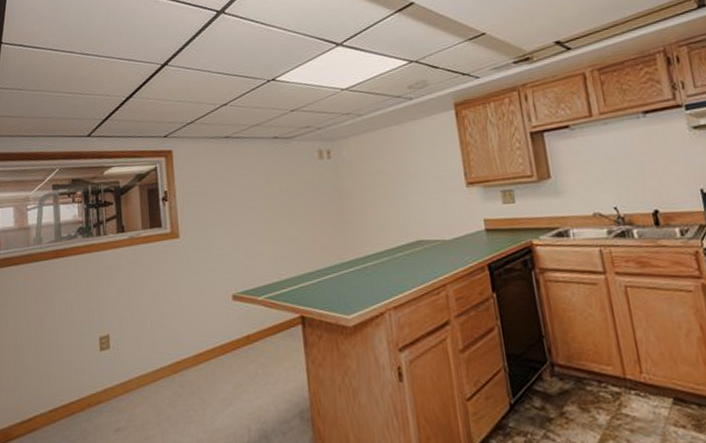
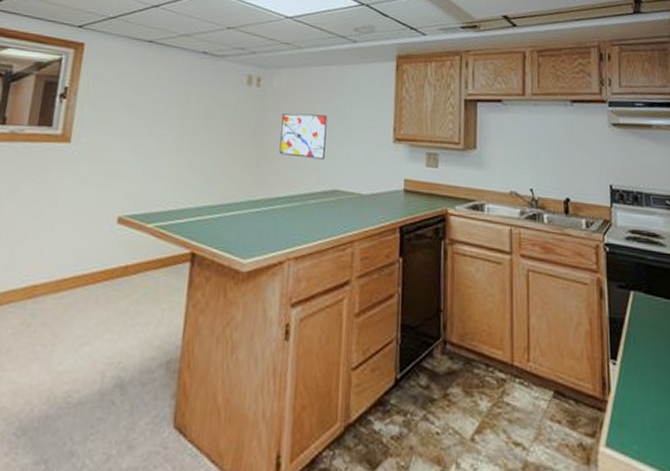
wall art: none [357,173,403,217] -> present [279,113,328,160]

